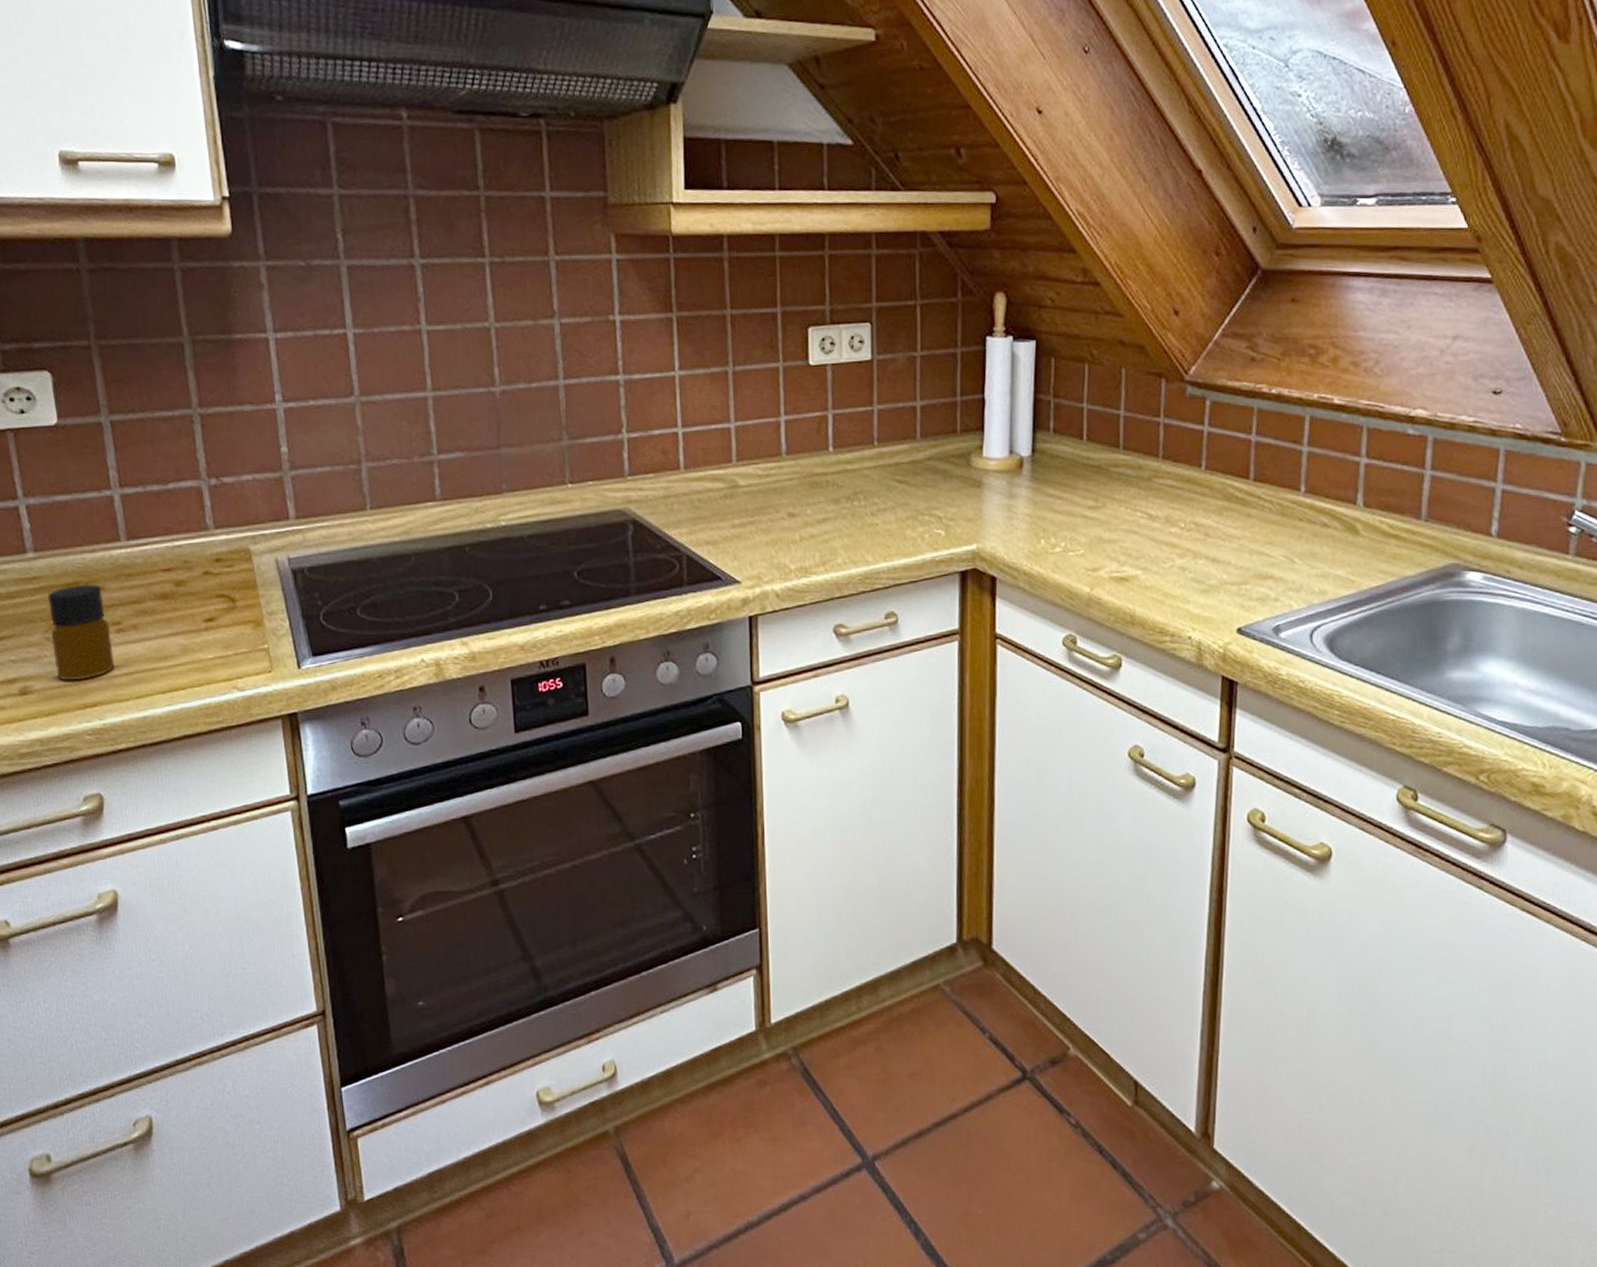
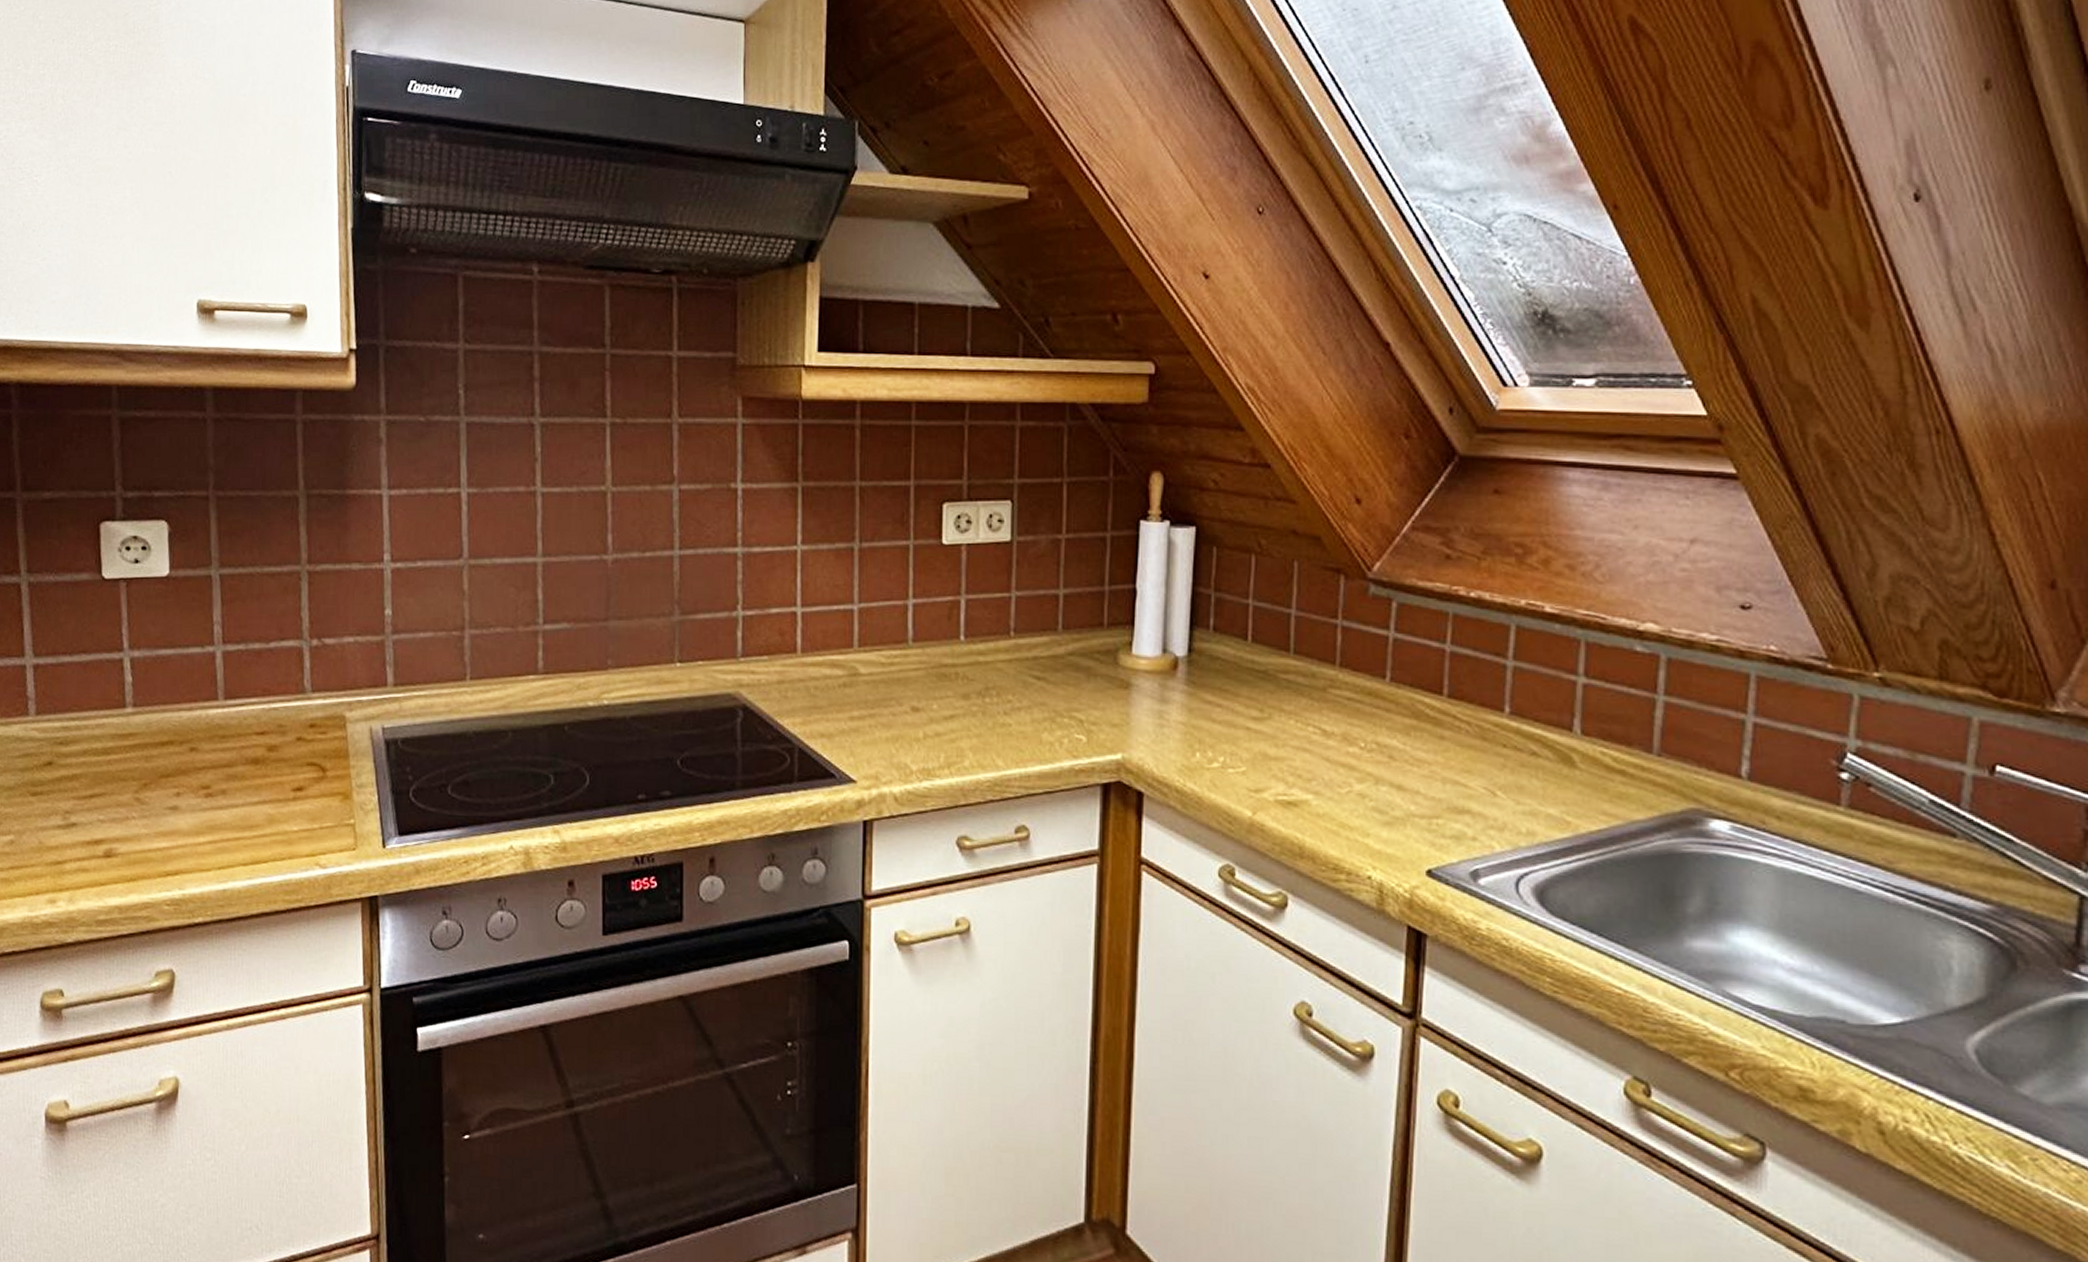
bottle: present [47,584,114,681] -> none [140,743,200,846]

